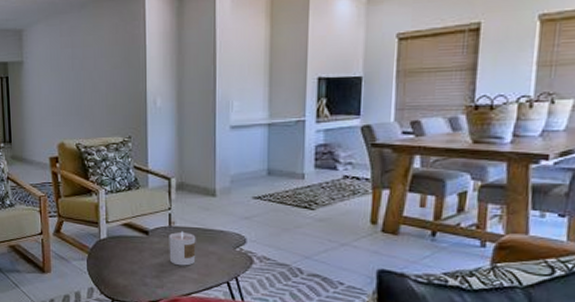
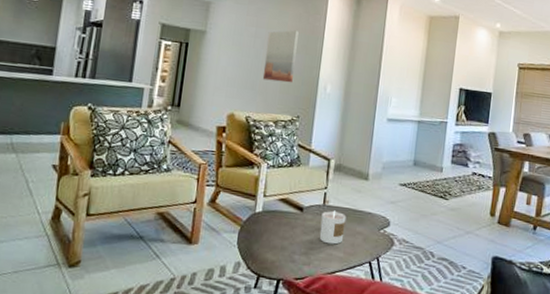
wall art: none [85,43,118,103] -> present [262,30,299,83]

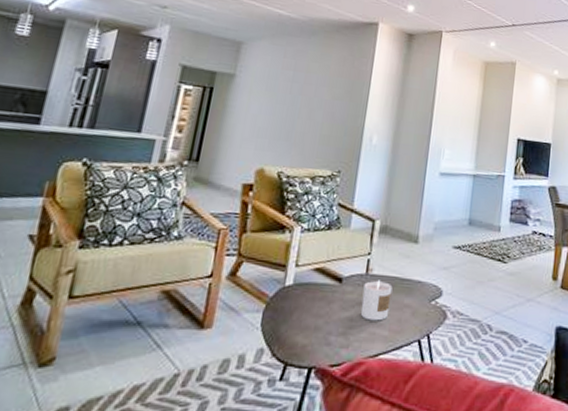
wall art: present [262,30,299,83] -> none [299,74,343,134]

